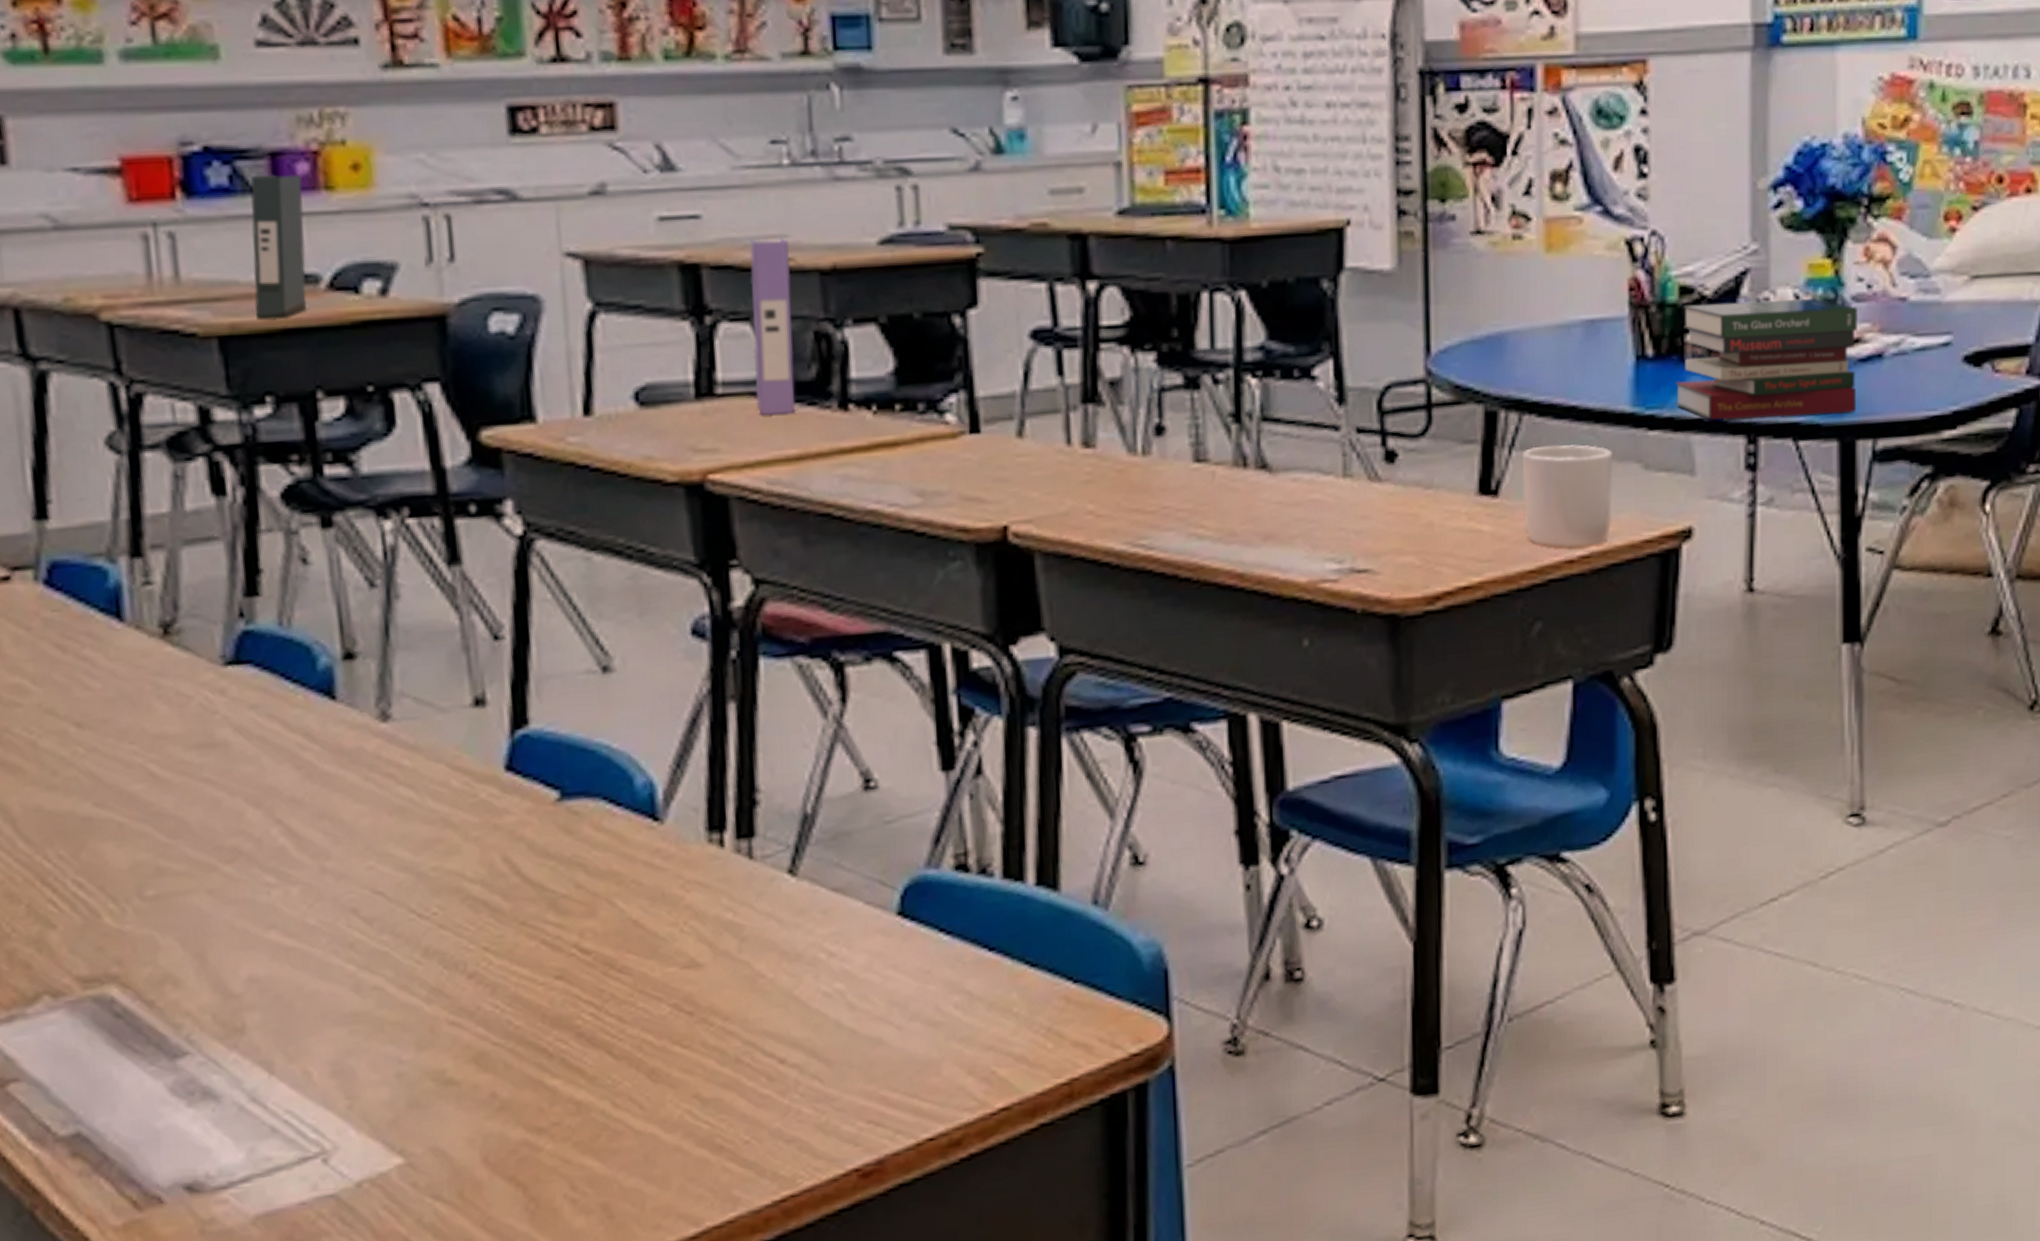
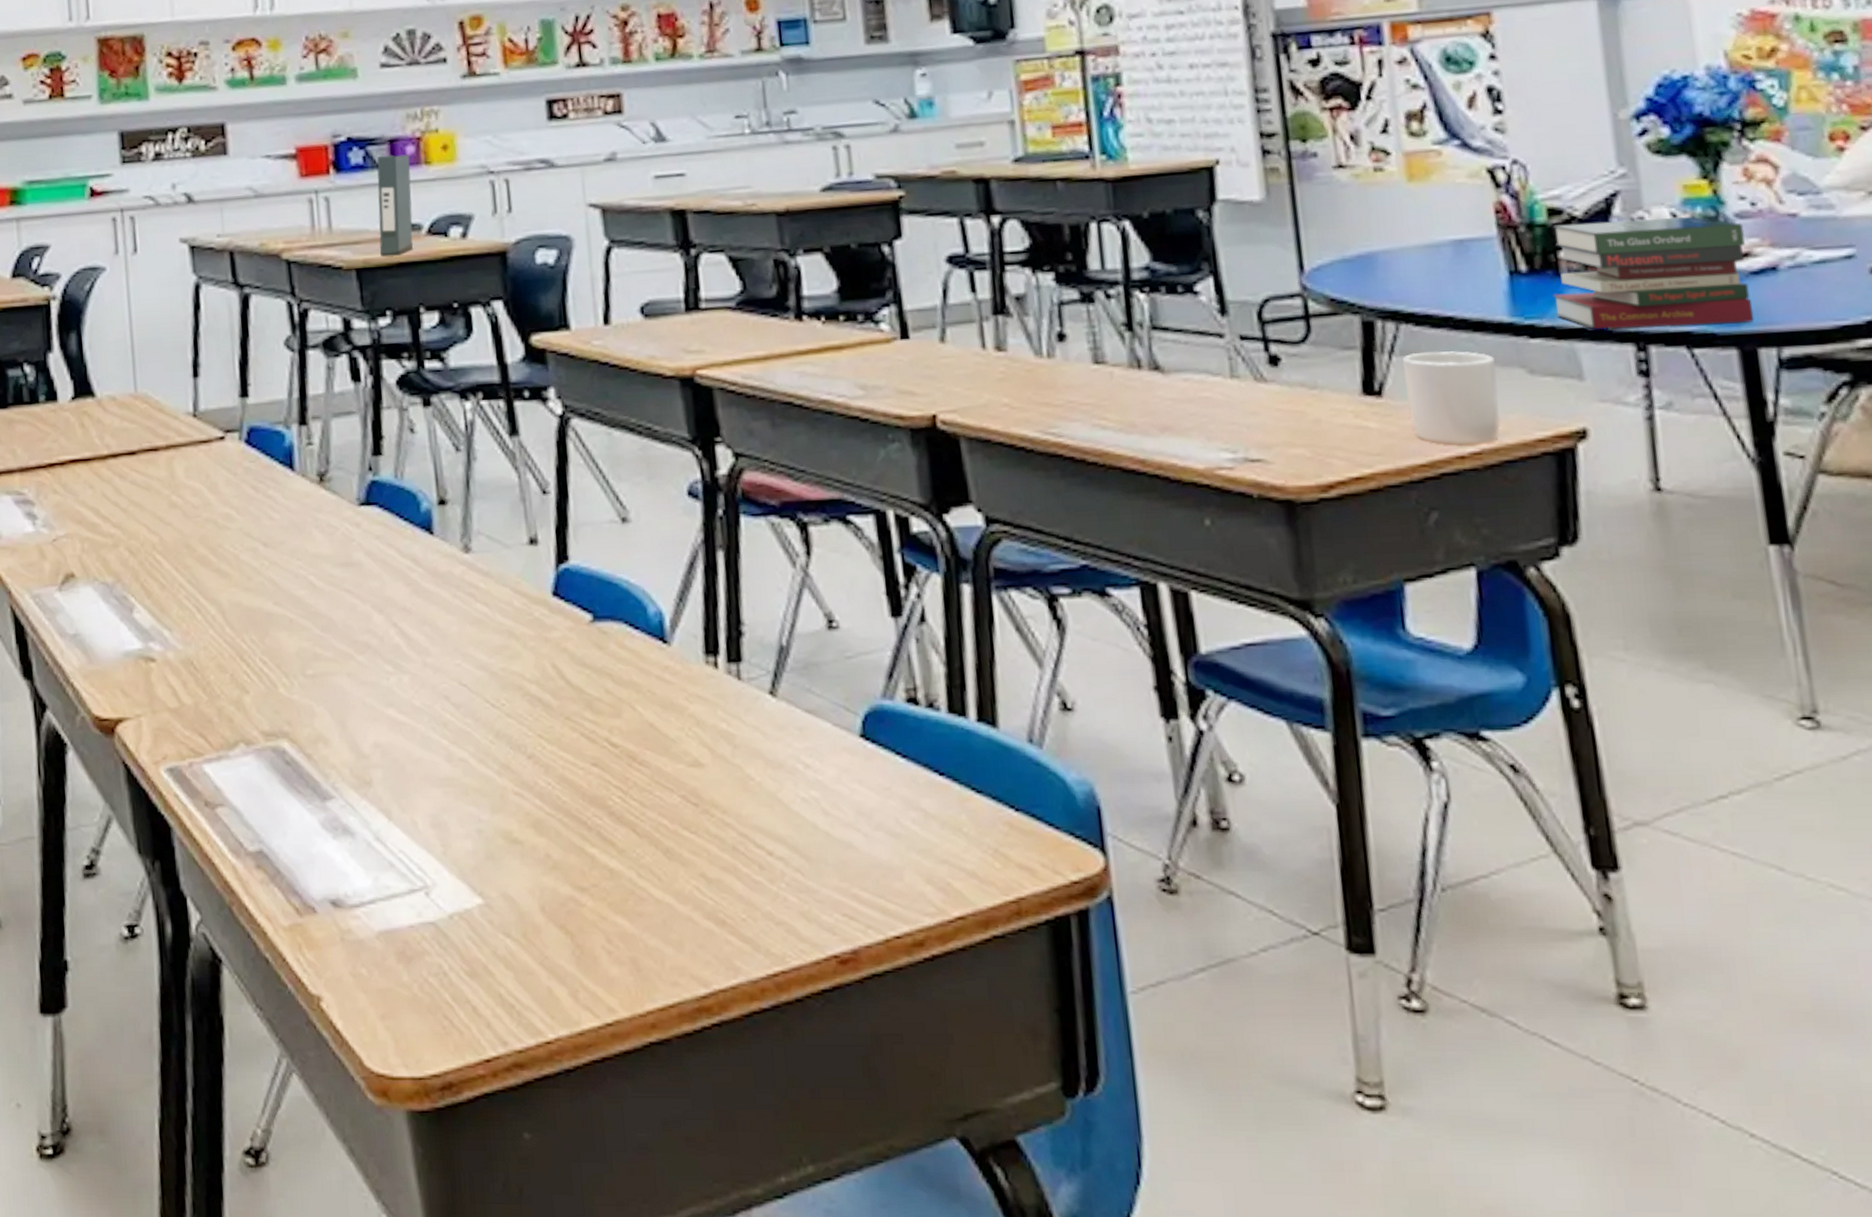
binder: present [749,237,795,416] -> none [722,188,761,325]

